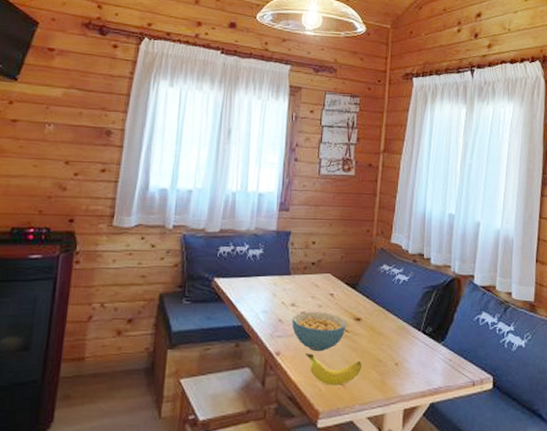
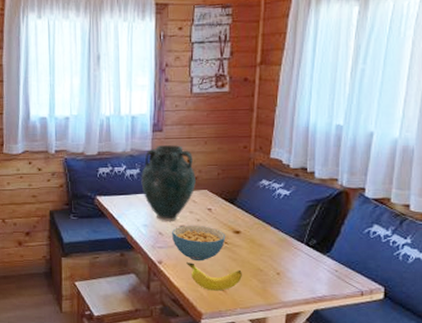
vase: none [263,225,319,307] -> present [141,145,196,221]

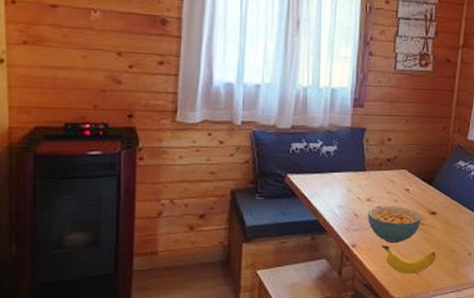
vase: present [141,145,196,221] -> none [338,122,395,202]

